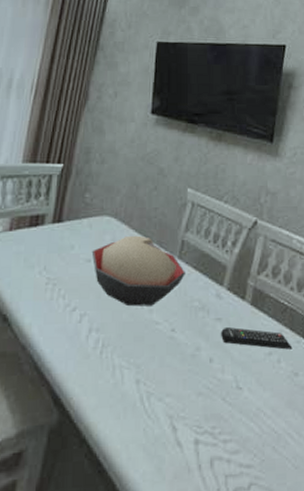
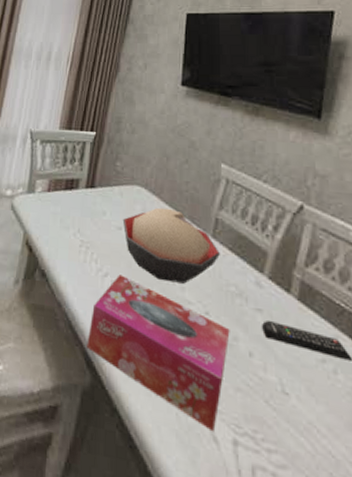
tissue box: none [54,307,193,438] -> present [87,274,230,432]

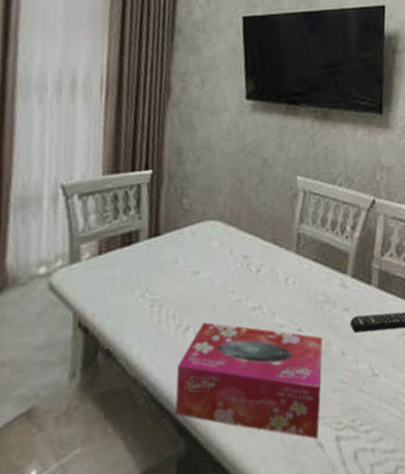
decorative bowl: present [122,207,220,284] -> none [198,236,306,314]

